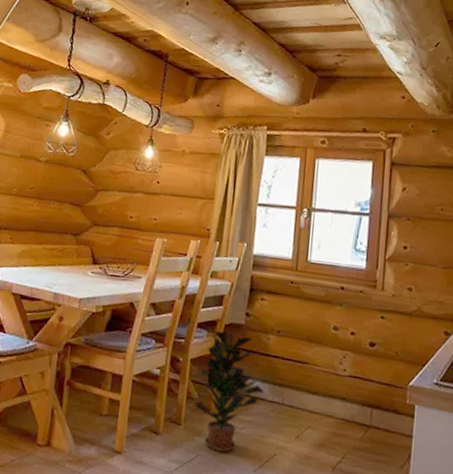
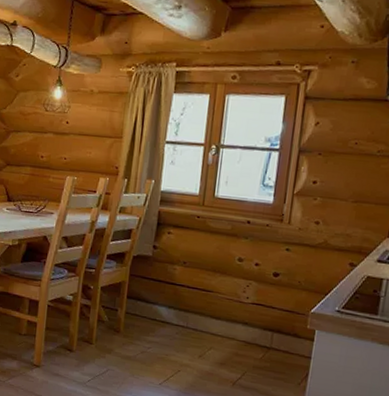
potted plant: present [194,331,264,453] -> none [104,262,170,368]

